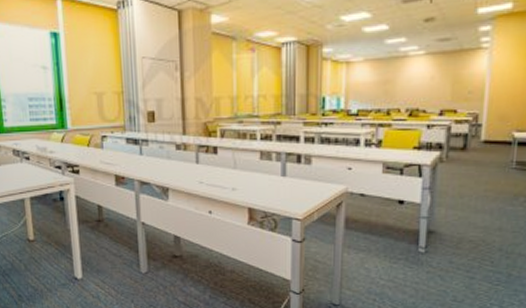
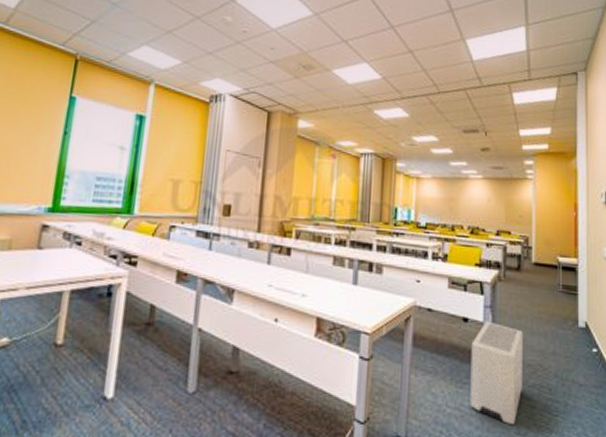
air purifier: none [404,202,465,294] -> present [470,321,523,426]

